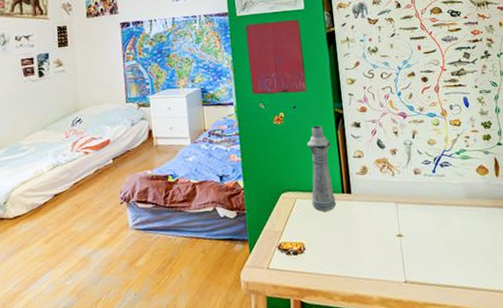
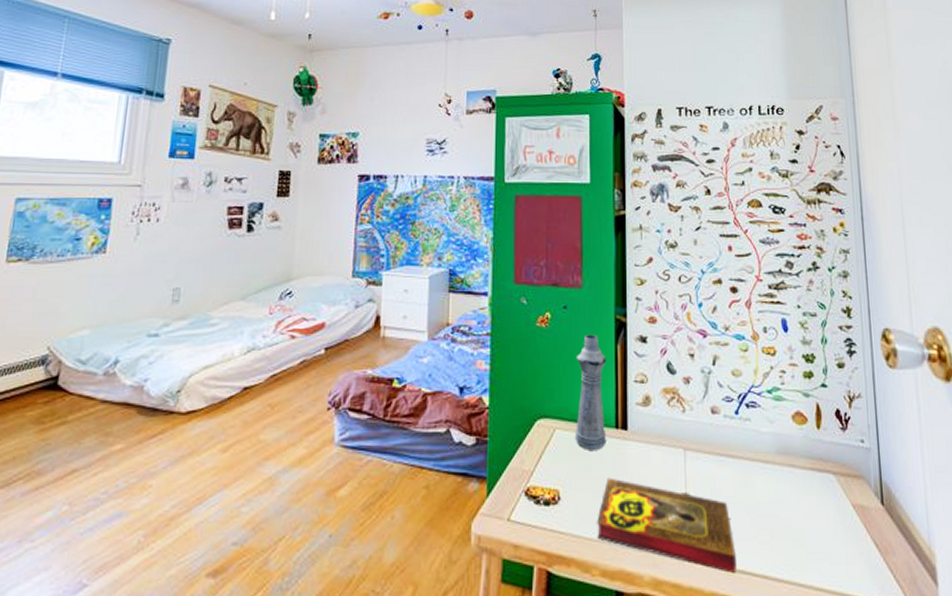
book: none [334,229,442,288] -> present [597,477,736,573]

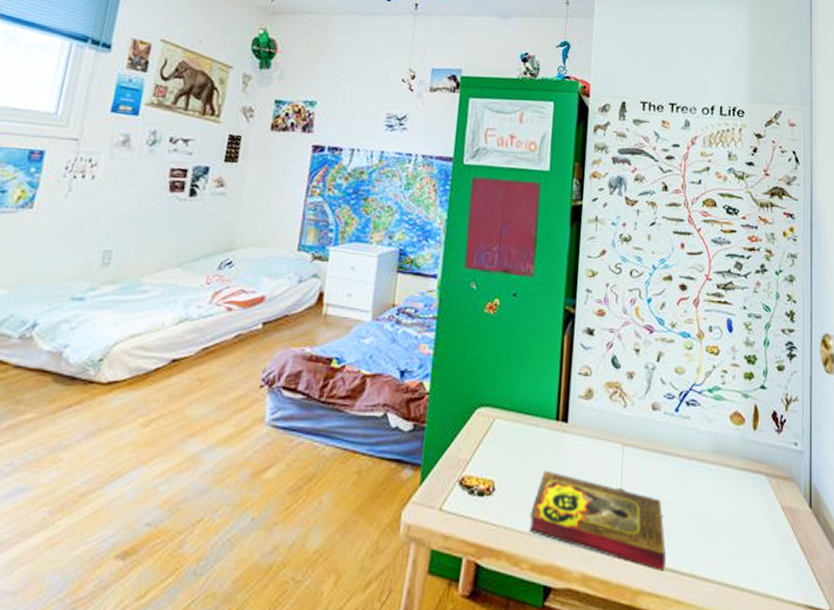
bottle: present [574,334,607,450] -> none [514,324,553,442]

